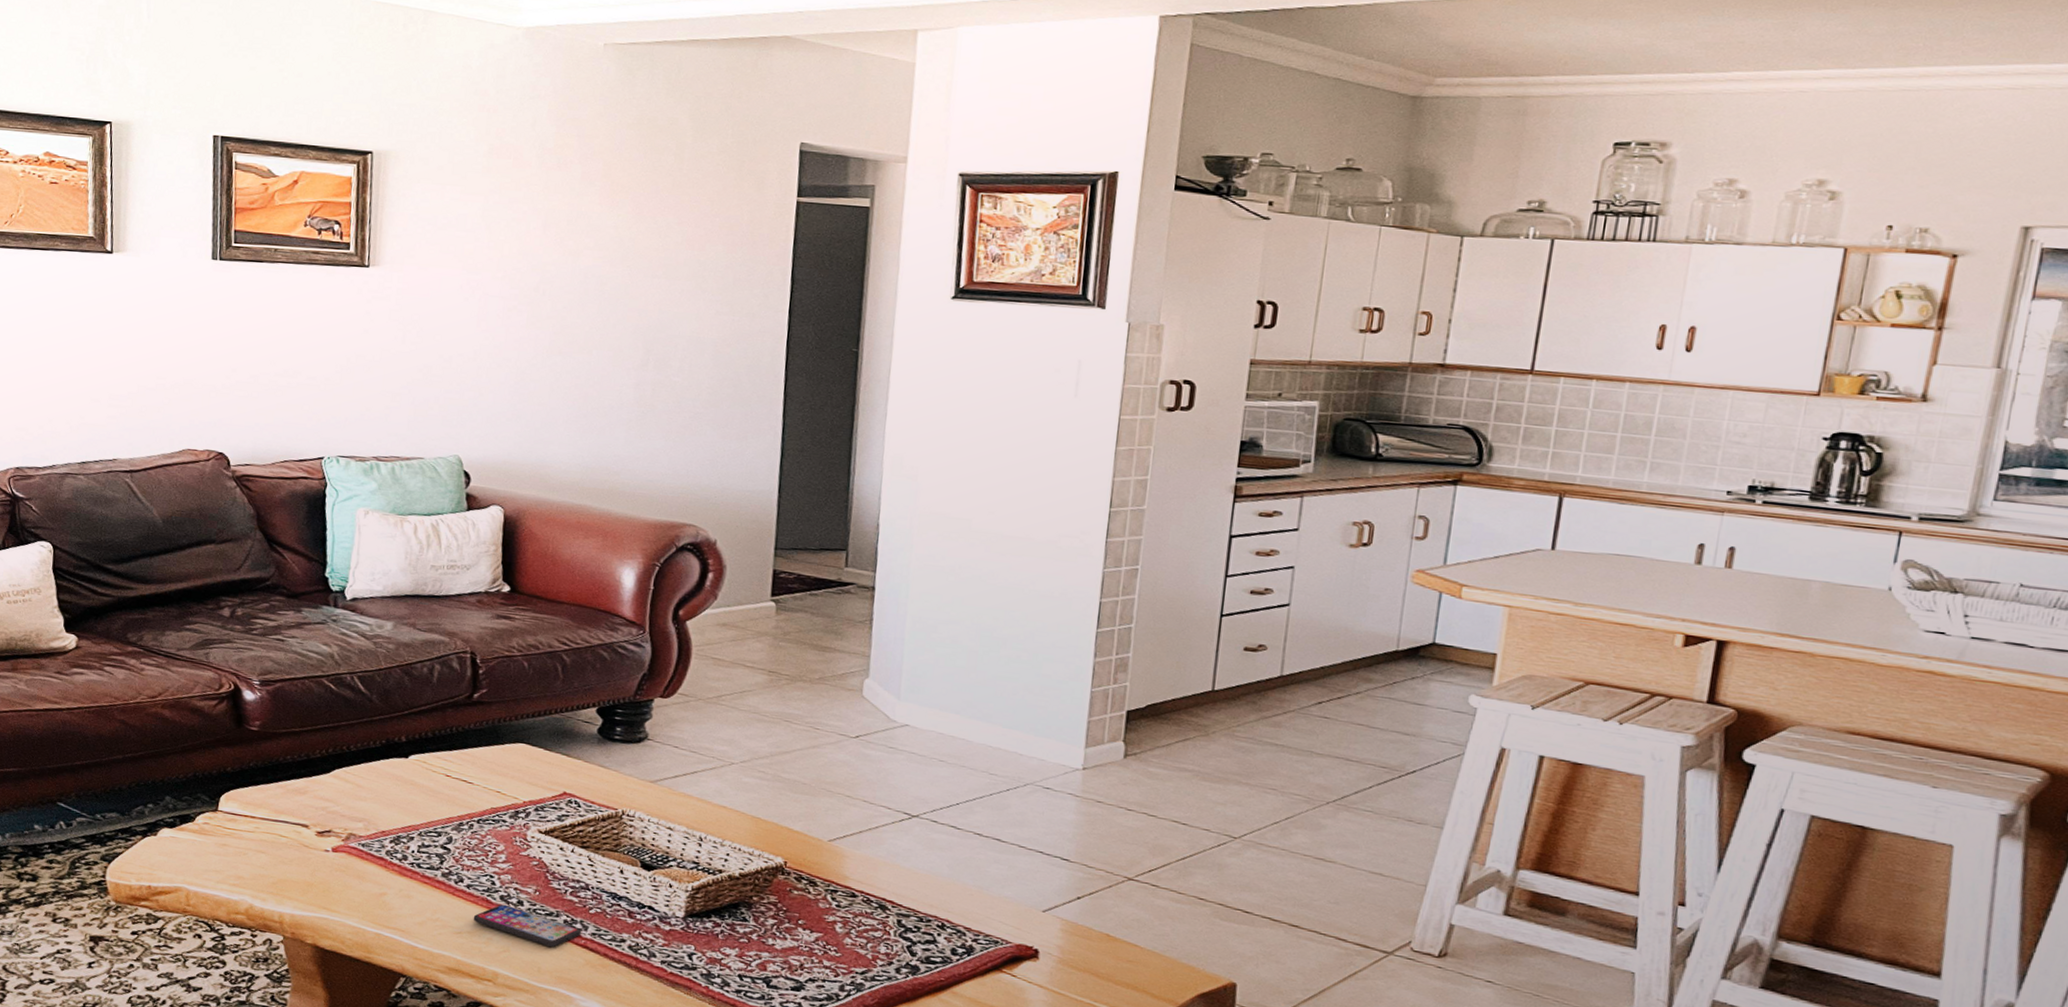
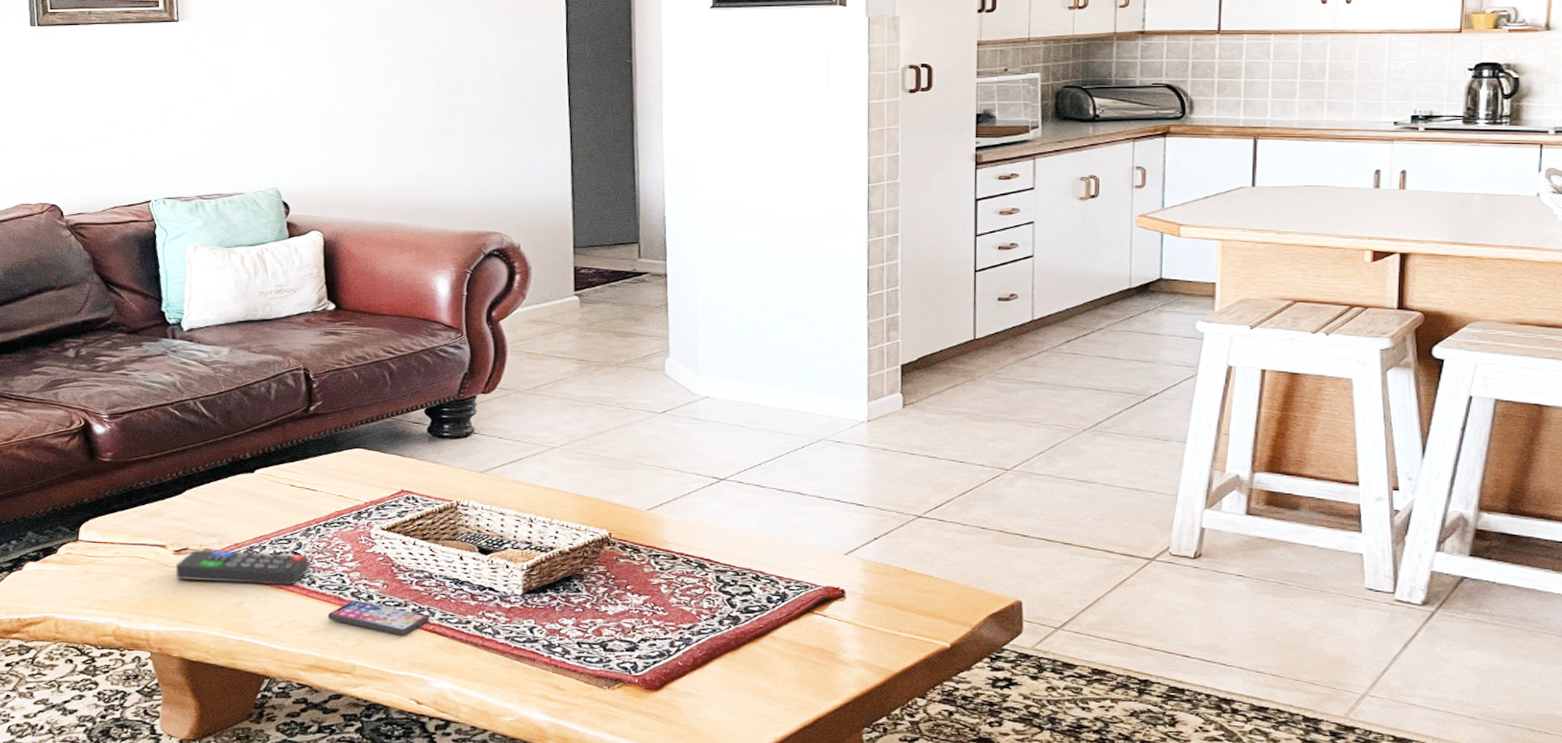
remote control: none [316,832,459,882] -> present [175,549,310,586]

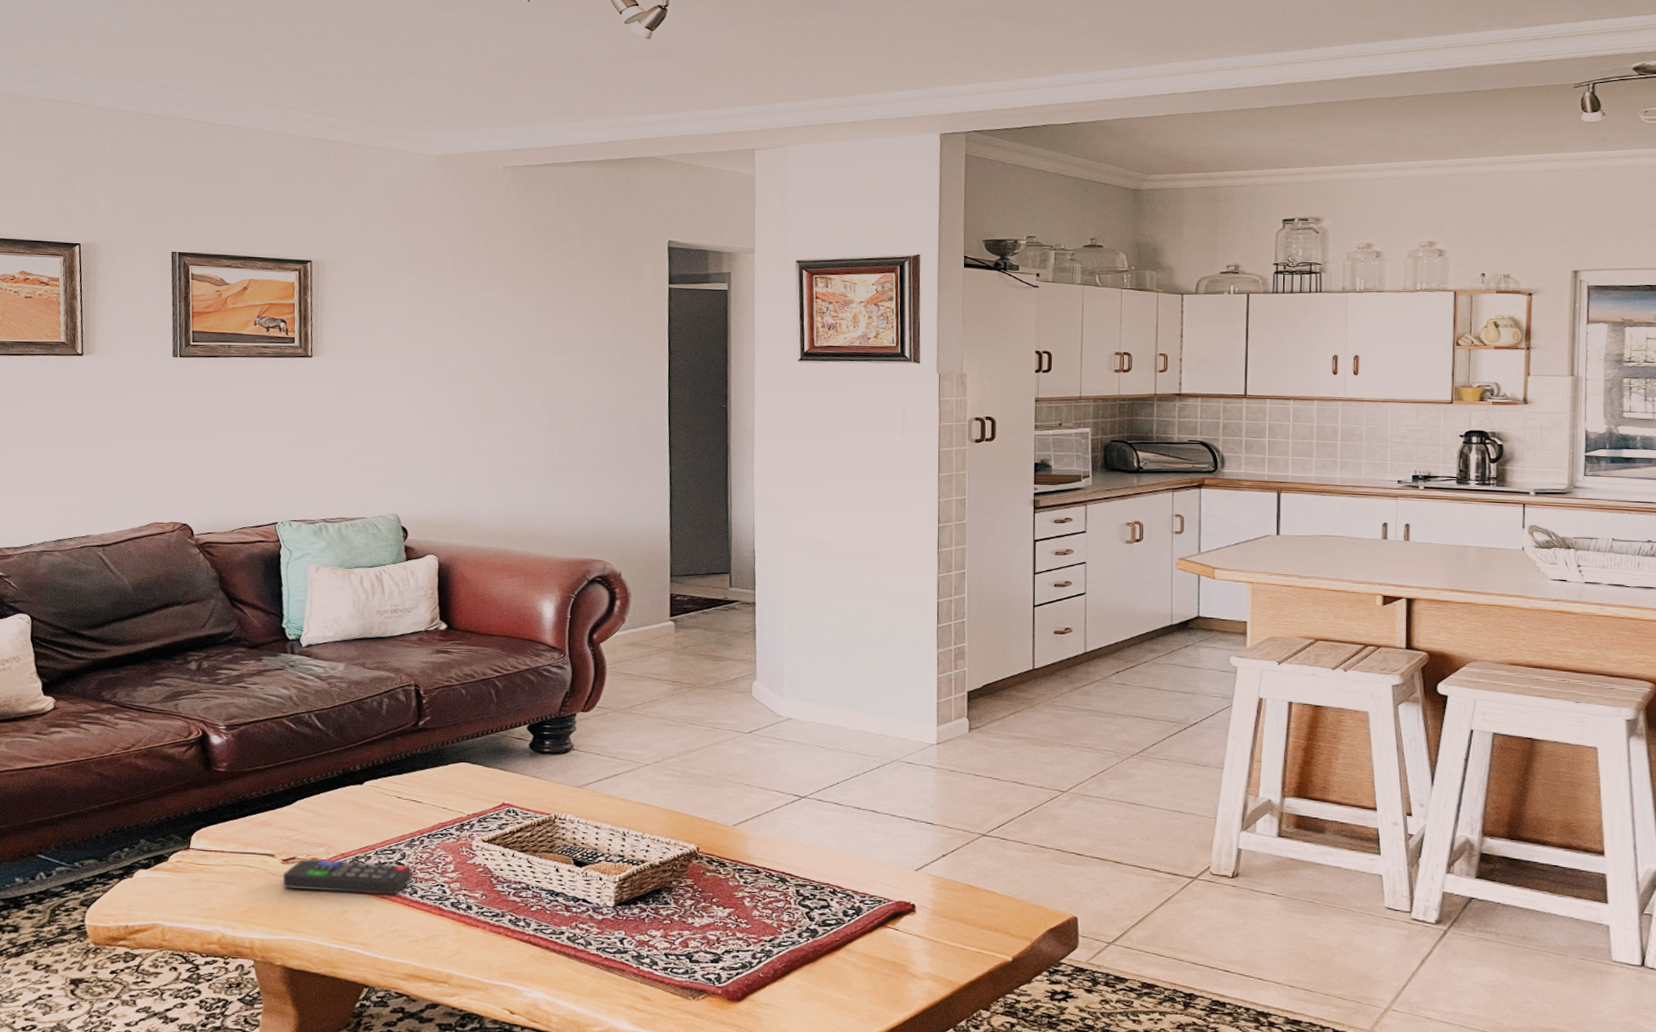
smartphone: present [327,600,429,636] -> none [427,910,524,946]

